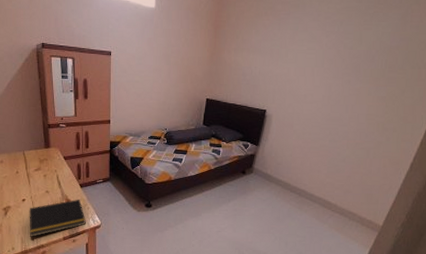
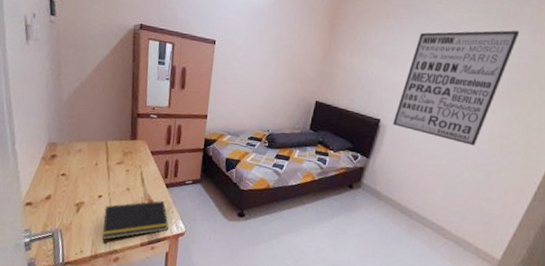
wall art: none [277,15,391,126] -> present [392,30,520,146]

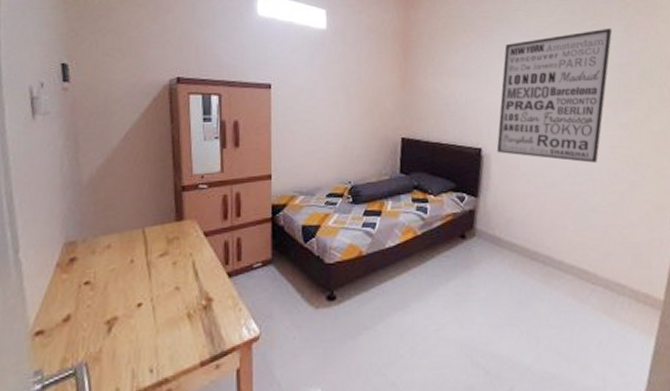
notepad: present [102,201,169,240] -> none [145,297,236,366]

